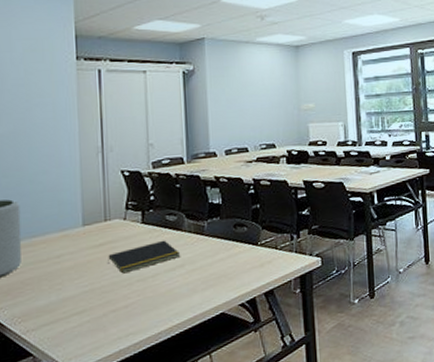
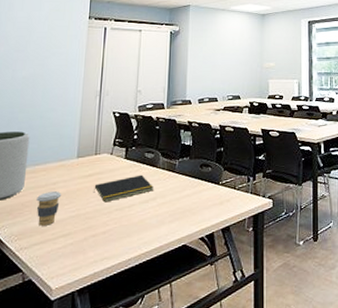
coffee cup: none [39,265,69,305] -> present [37,191,62,226]

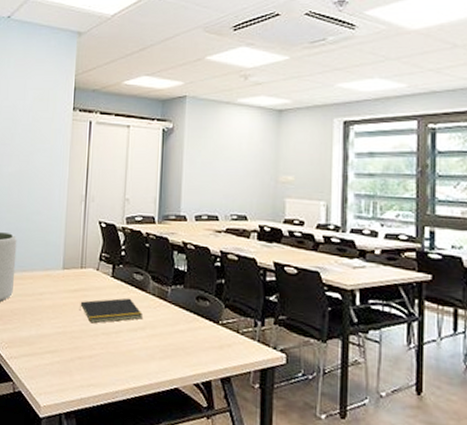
coffee cup: present [37,191,62,226] -> none [25,302,48,338]

